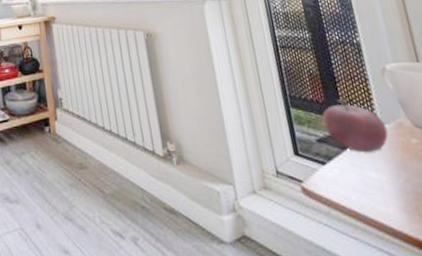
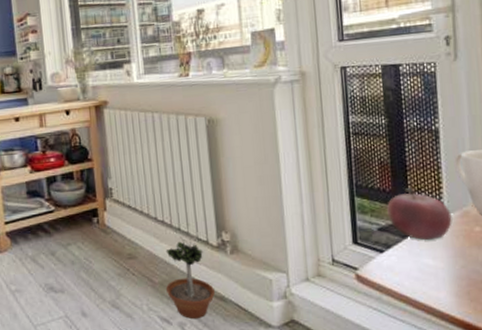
potted tree: none [114,146,165,233] -> present [165,236,215,319]

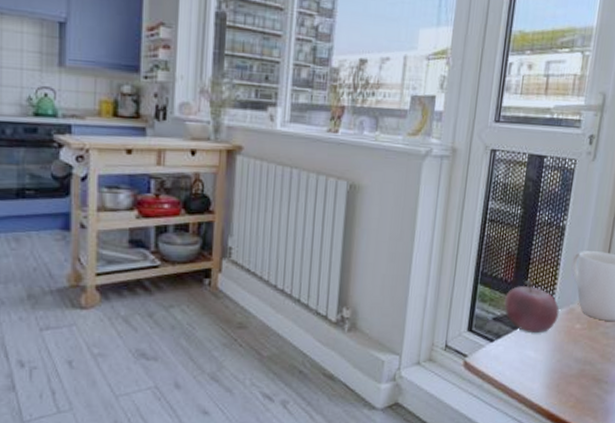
potted tree: present [165,236,215,319] -> none [274,308,325,396]

